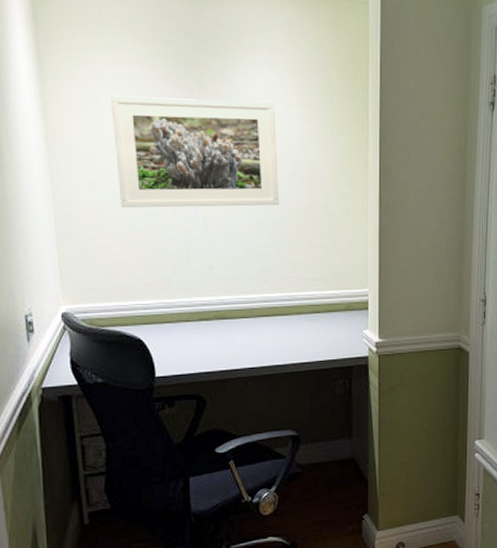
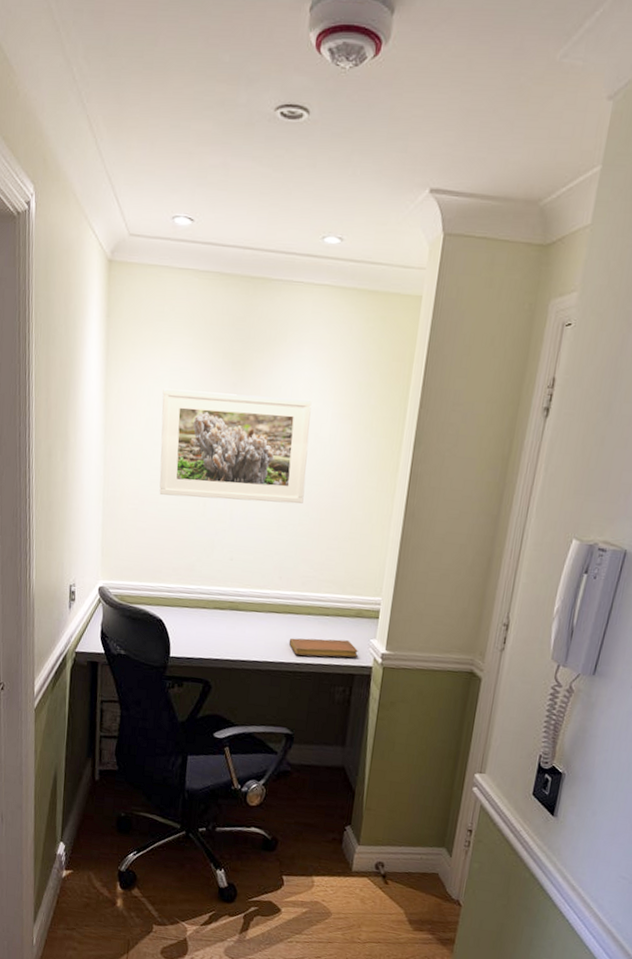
notebook: none [282,334,353,357] -> present [288,638,358,658]

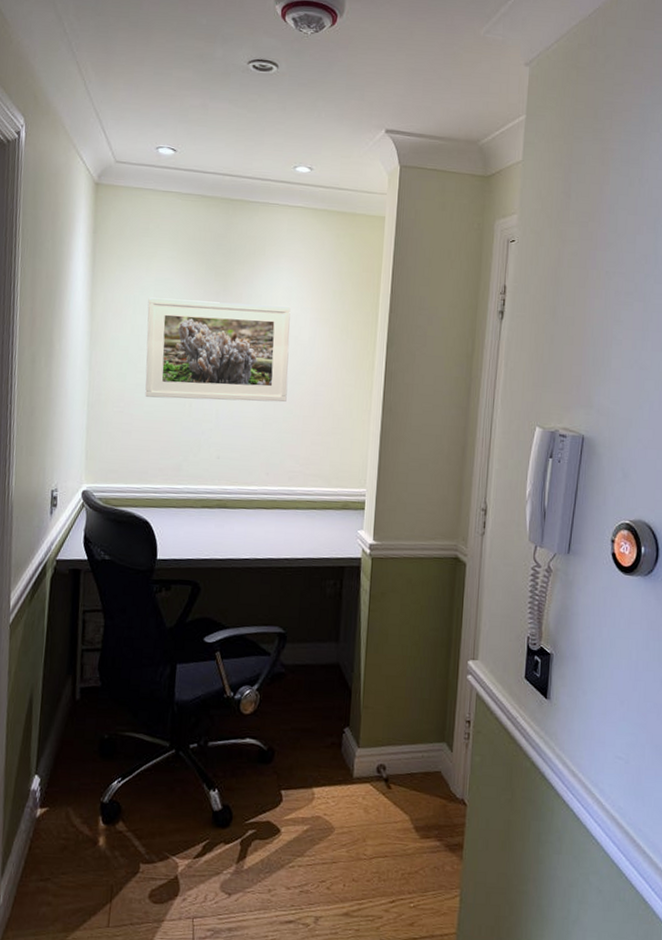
notebook: present [288,638,358,658] -> none [278,532,347,551]

